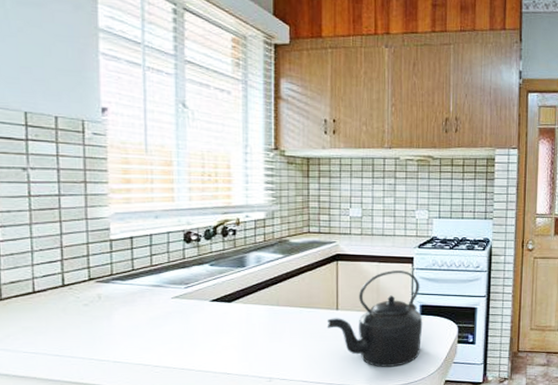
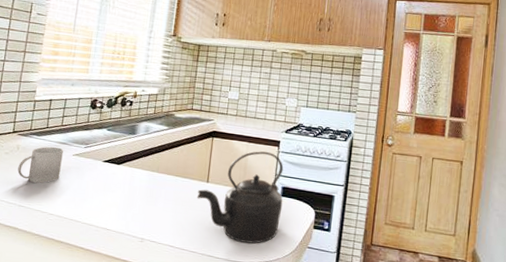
mug: none [104,291,159,334] -> present [17,146,64,183]

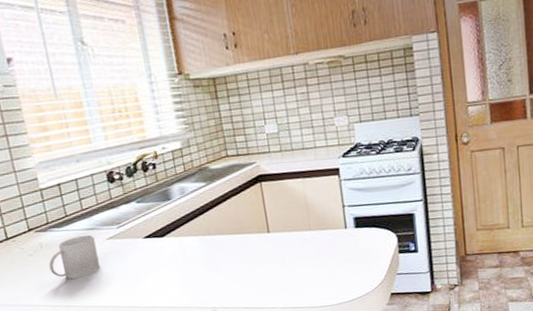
kettle: present [196,151,284,244] -> none [259,183,360,286]

